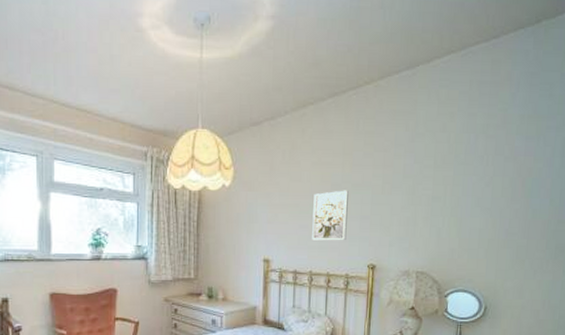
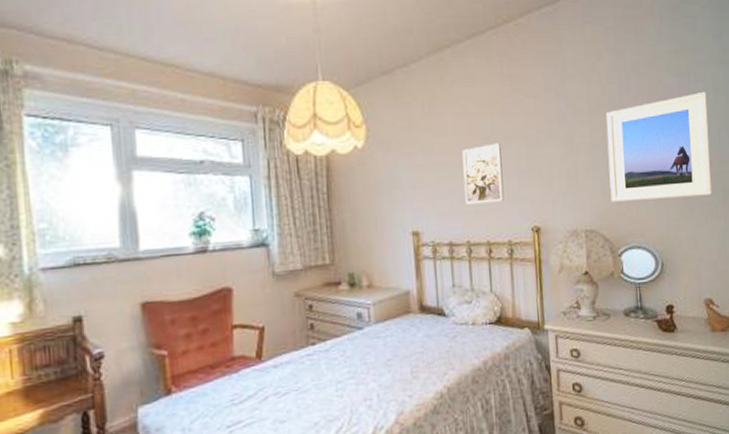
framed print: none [444,155,553,251] -> present [606,91,712,202]

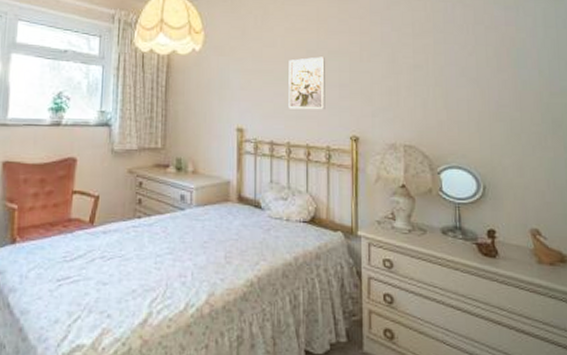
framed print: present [606,91,712,202] -> none [430,25,541,125]

